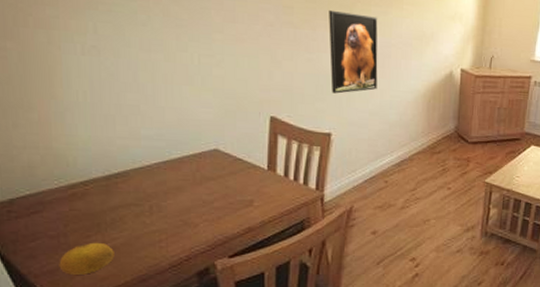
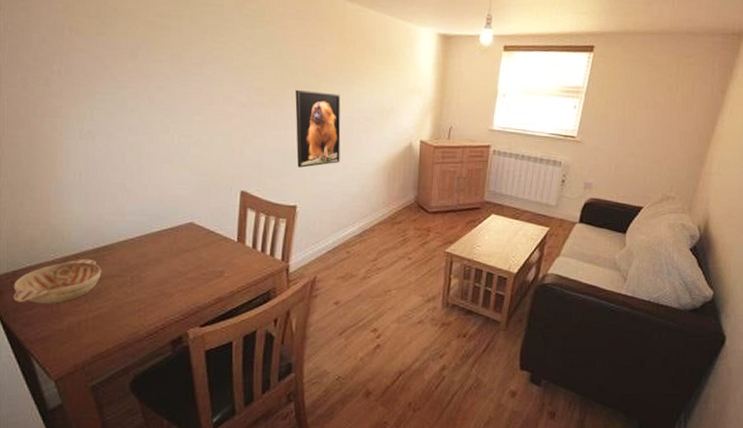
decorative bowl: none [11,186,115,235] -> present [13,258,102,304]
fruit: present [59,242,114,275] -> none [51,311,99,342]

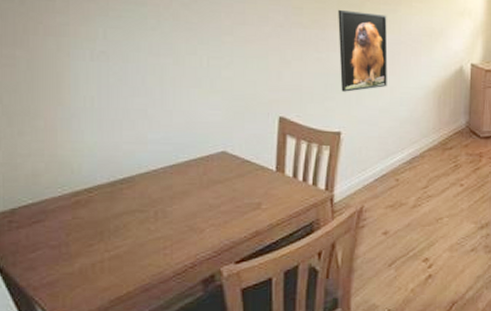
decorative bowl: present [13,258,102,304] -> none [12,193,120,245]

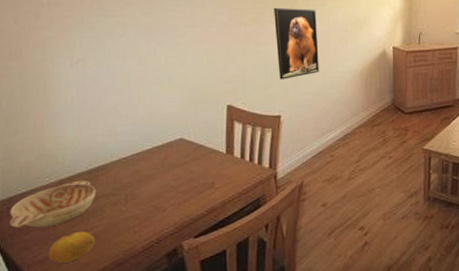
decorative bowl: none [12,193,120,245] -> present [9,180,96,227]
fruit: none [59,251,117,286] -> present [48,231,95,263]

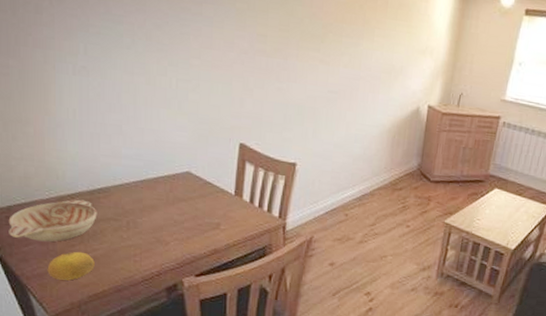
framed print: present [274,7,319,80] -> none [299,39,348,125]

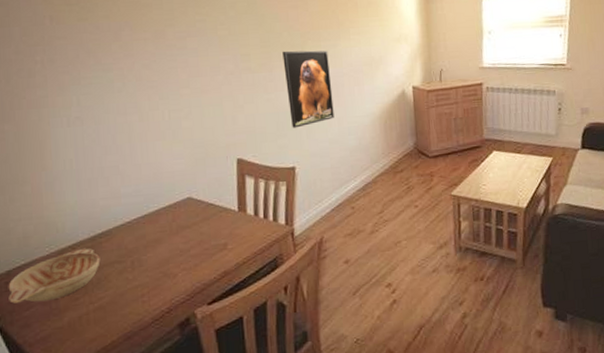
fruit: present [47,251,95,281] -> none [51,303,101,340]
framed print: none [299,39,348,125] -> present [282,50,334,128]

